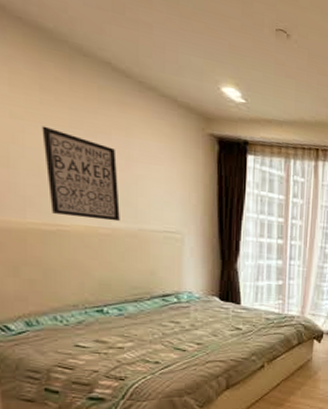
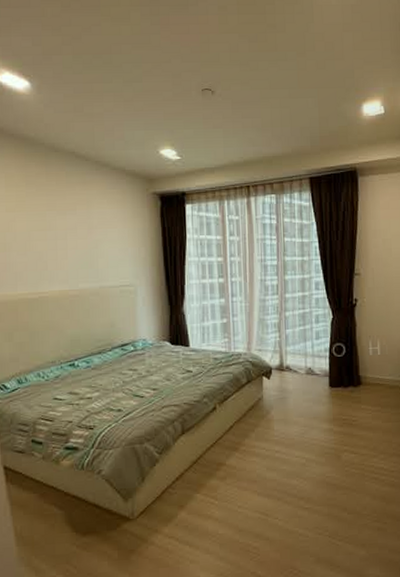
wall art: present [42,125,120,222] -> none [27,213,85,284]

